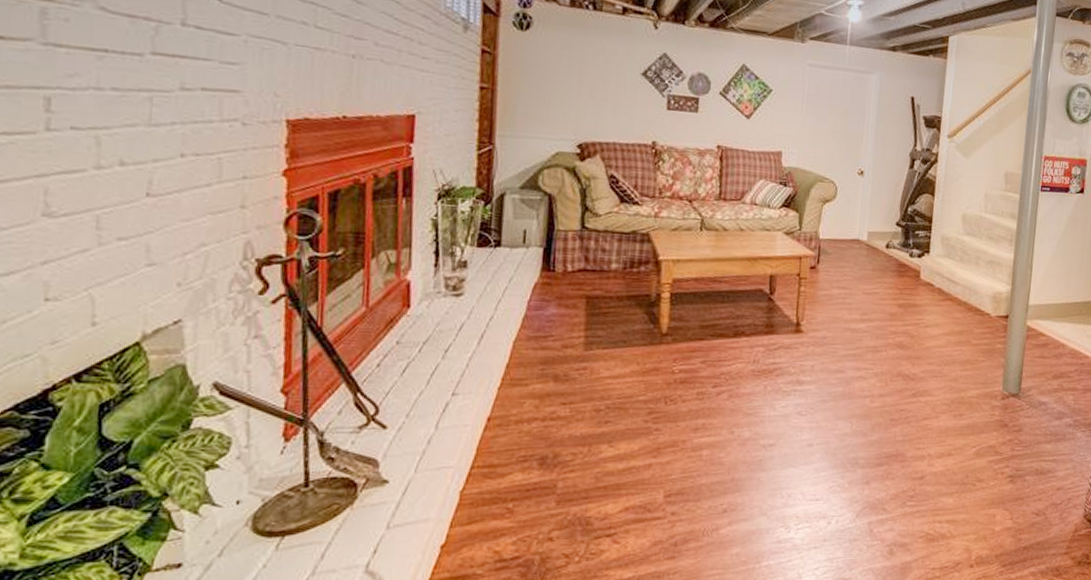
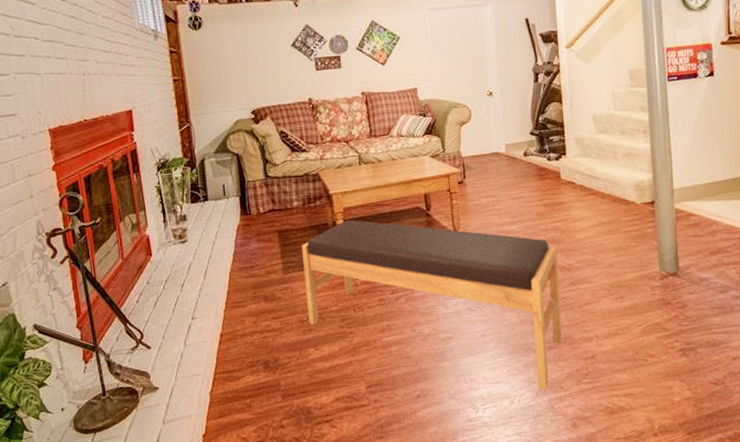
bench: none [606,293,904,511] -> present [301,219,563,390]

